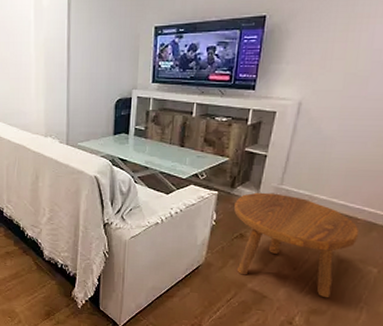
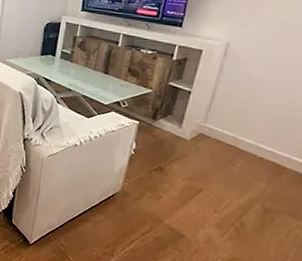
footstool: present [234,192,360,298] -> none [153,127,288,249]

